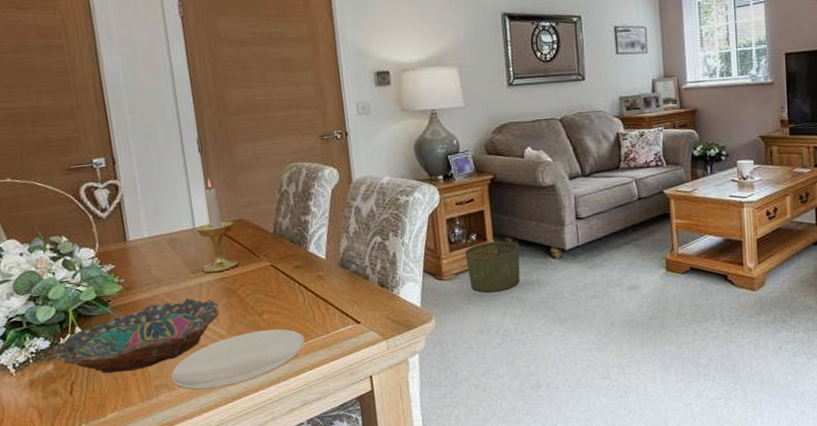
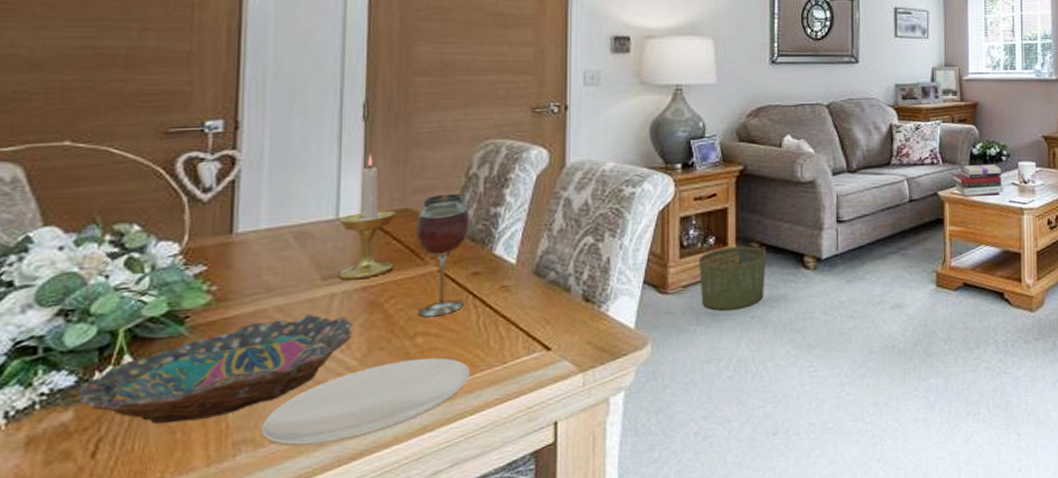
wineglass: none [249,206,293,300] -> present [416,193,470,318]
books: none [675,164,724,194] -> present [952,165,1004,197]

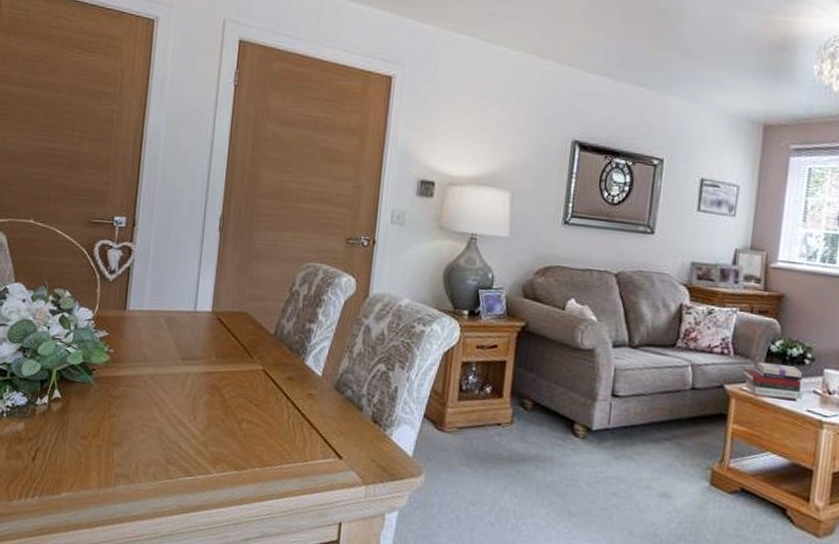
bowl: present [78,313,353,424] -> none [27,383,200,452]
plate: present [262,357,471,447] -> none [133,439,280,495]
candlestick: present [337,153,396,280] -> none [191,260,236,365]
wineglass: present [416,193,470,318] -> none [245,304,290,409]
basket: present [698,246,767,311] -> none [473,398,539,461]

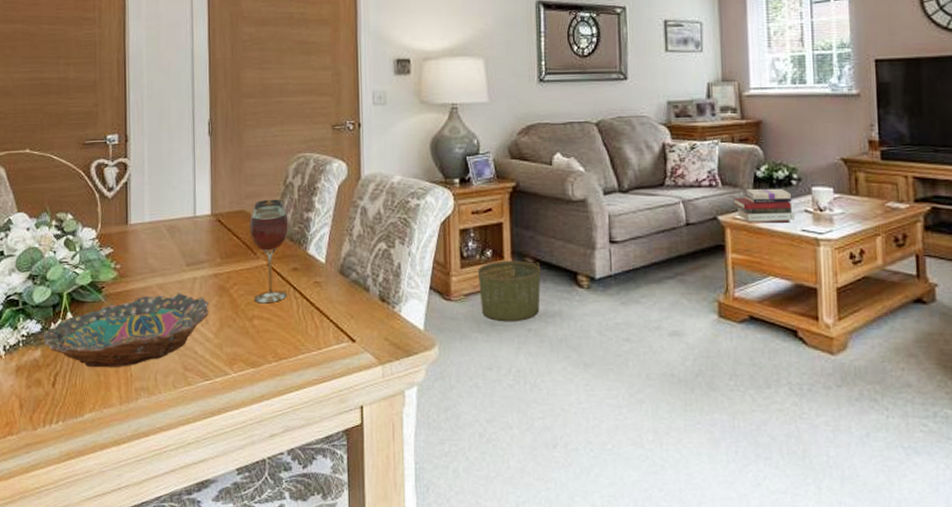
bowl: none [27,383,200,452] -> present [43,292,209,368]
wineglass: none [245,304,290,409] -> present [249,199,289,304]
basket: none [473,398,539,461] -> present [477,260,541,321]

